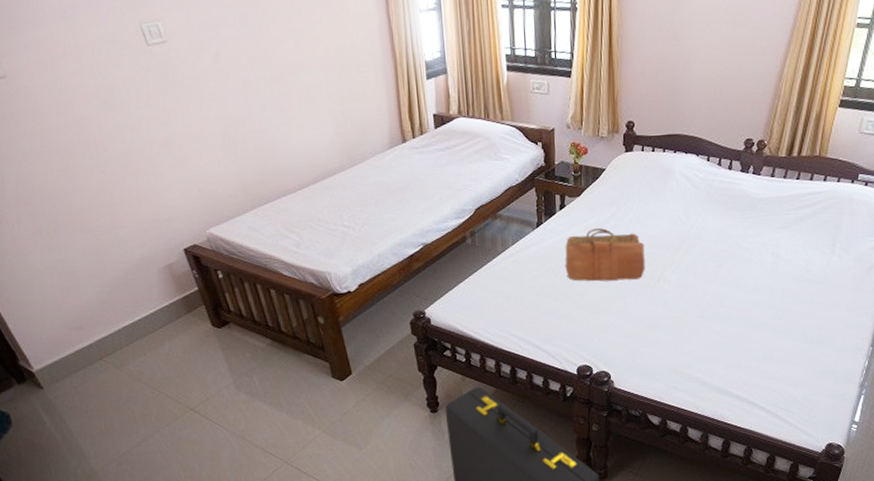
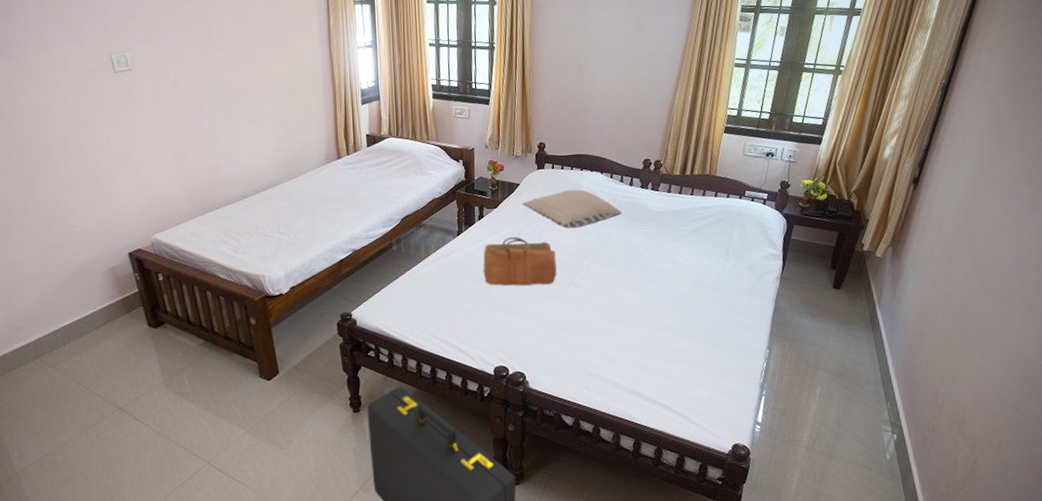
pillow: none [607,175,719,218] -> present [522,190,622,228]

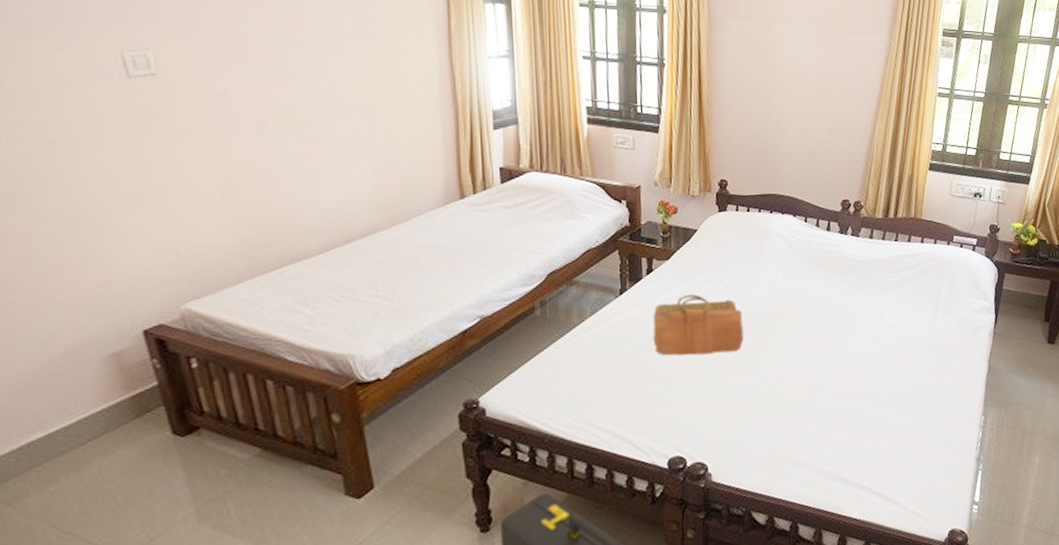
pillow: present [522,190,622,228] -> none [700,236,819,283]

